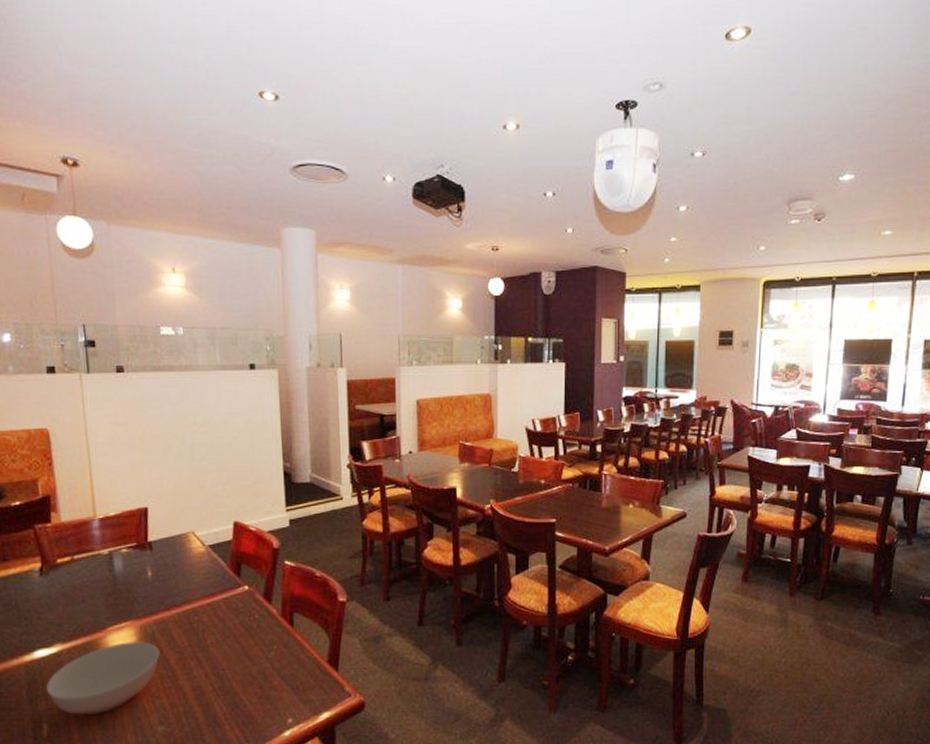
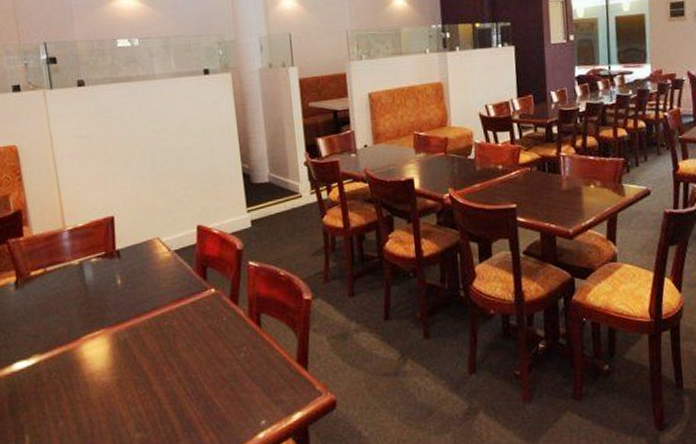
bowl: present [46,640,160,715] -> none [26,348,133,425]

